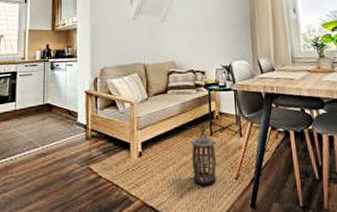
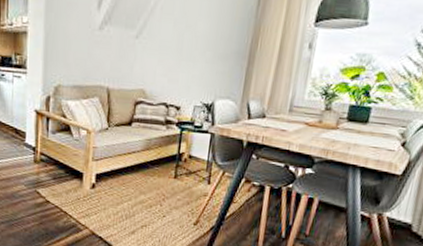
lantern: present [191,125,217,187] -> none [147,166,179,228]

